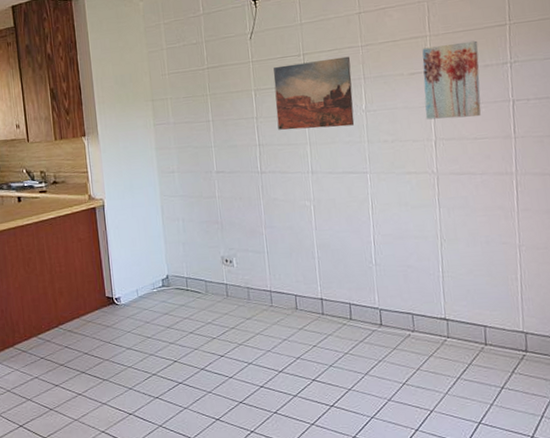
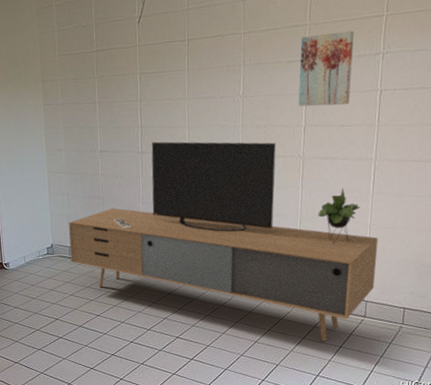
media console: none [185,158,533,382] -> present [68,141,378,341]
wall art: present [273,56,355,130] -> none [158,43,232,113]

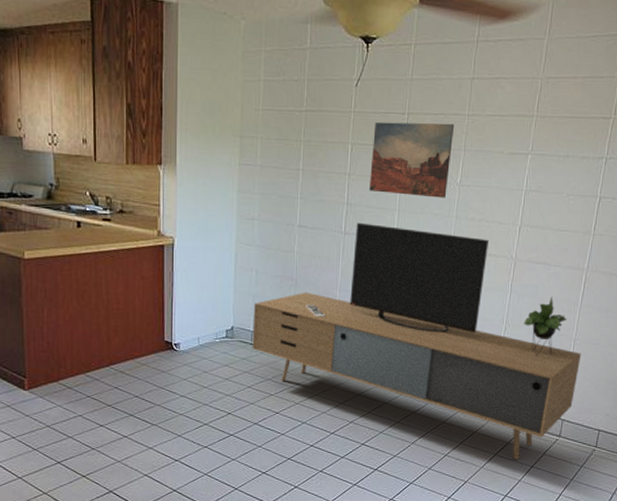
wall art: none [158,43,232,113] -> present [369,121,454,198]
wall art: present [298,30,355,107] -> none [516,128,581,208]

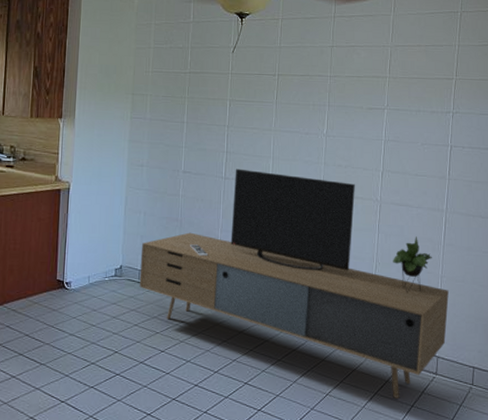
wall art: present [369,121,454,198] -> none [246,81,318,147]

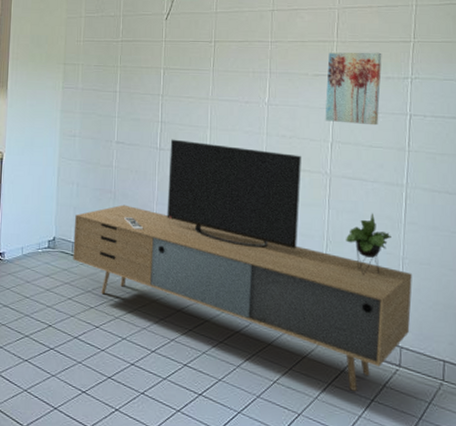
wall art: none [377,87,428,156] -> present [325,52,382,126]

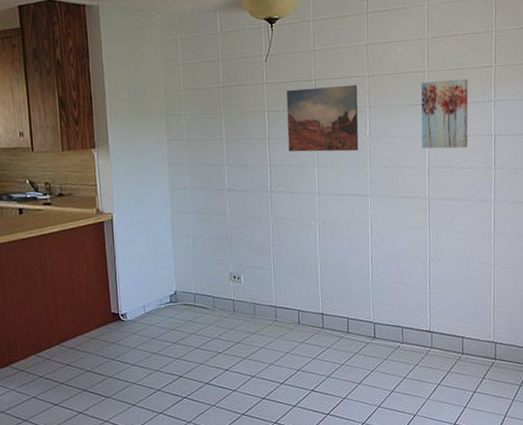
media console: present [73,139,412,391] -> none [194,180,503,387]
wall art: none [182,49,258,116] -> present [286,85,359,152]

